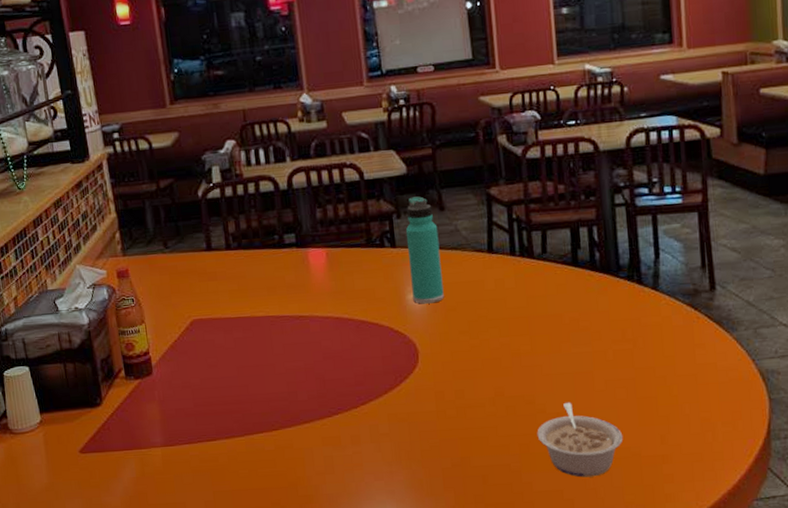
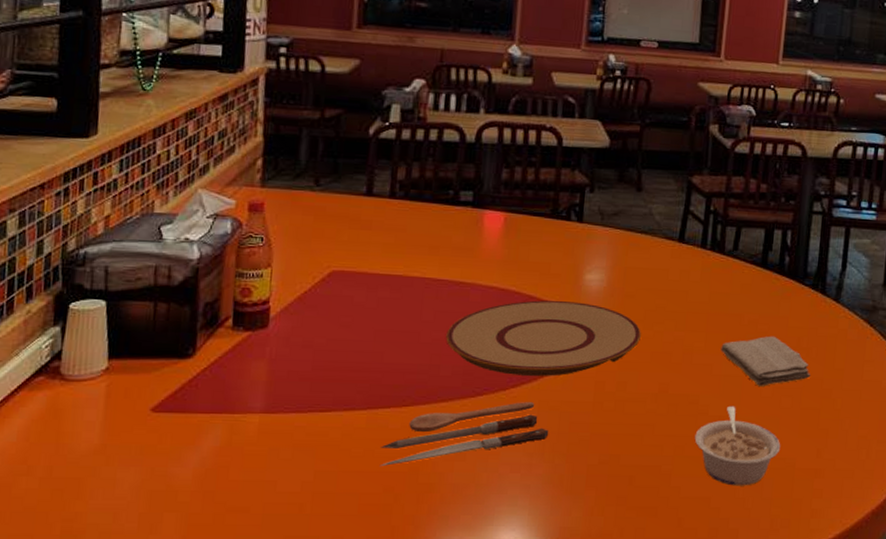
spoon: none [262,416,402,484] -> present [379,402,549,467]
plate: none [296,321,469,394] -> present [446,300,641,376]
thermos bottle: present [405,196,444,304] -> none [590,172,631,287]
washcloth: none [547,331,641,381] -> present [721,336,810,386]

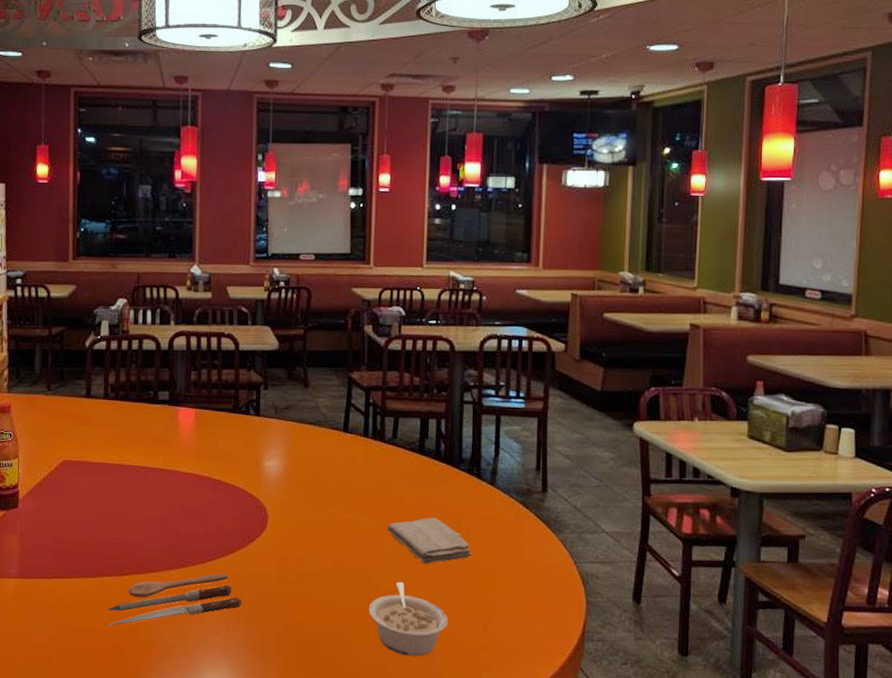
plate: present [446,300,641,376] -> none [154,485,315,552]

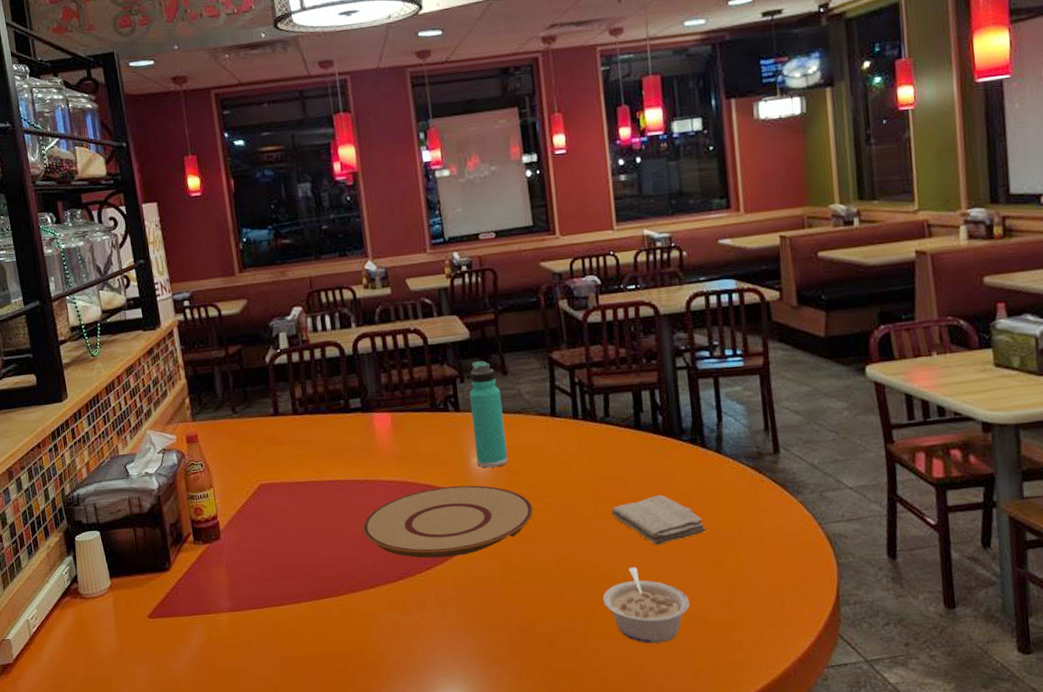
spoon: present [107,573,242,627] -> none [328,581,468,650]
plate: none [154,485,315,552] -> present [362,485,533,559]
thermos bottle: none [269,371,300,473] -> present [469,361,508,468]

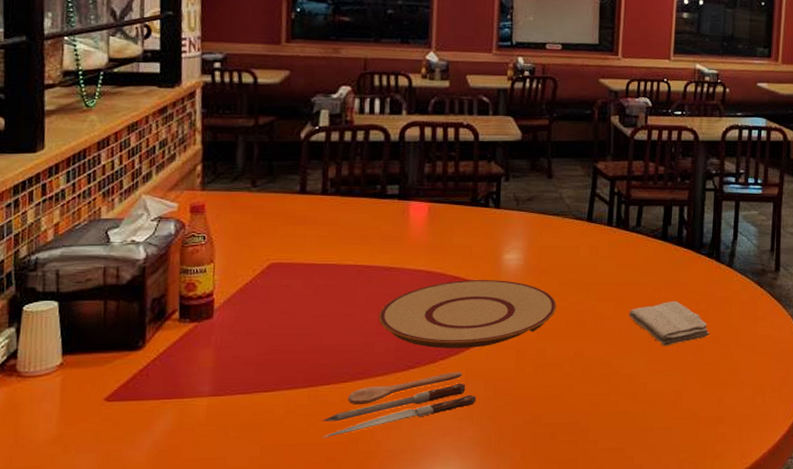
spoon: none [328,581,468,650] -> present [321,372,477,439]
thermos bottle: present [469,361,508,468] -> none [509,162,543,265]
legume: present [602,566,690,644] -> none [608,364,686,436]

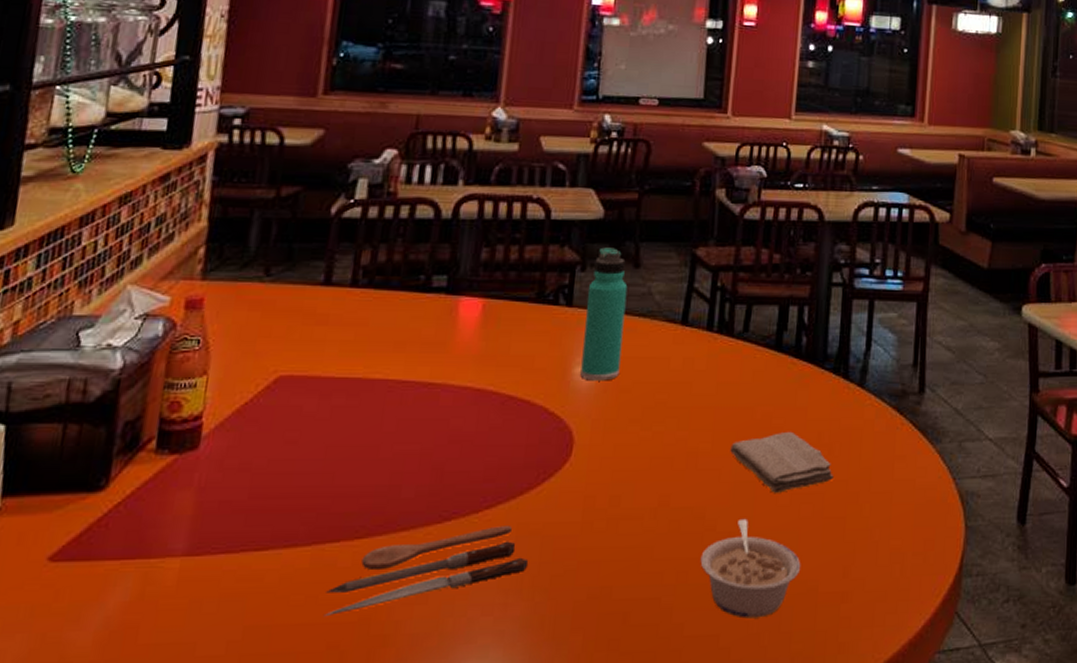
plate: present [379,280,557,349] -> none [409,401,638,493]
thermos bottle: none [509,162,543,265] -> present [580,247,628,381]
legume: none [608,364,686,436] -> present [700,518,801,619]

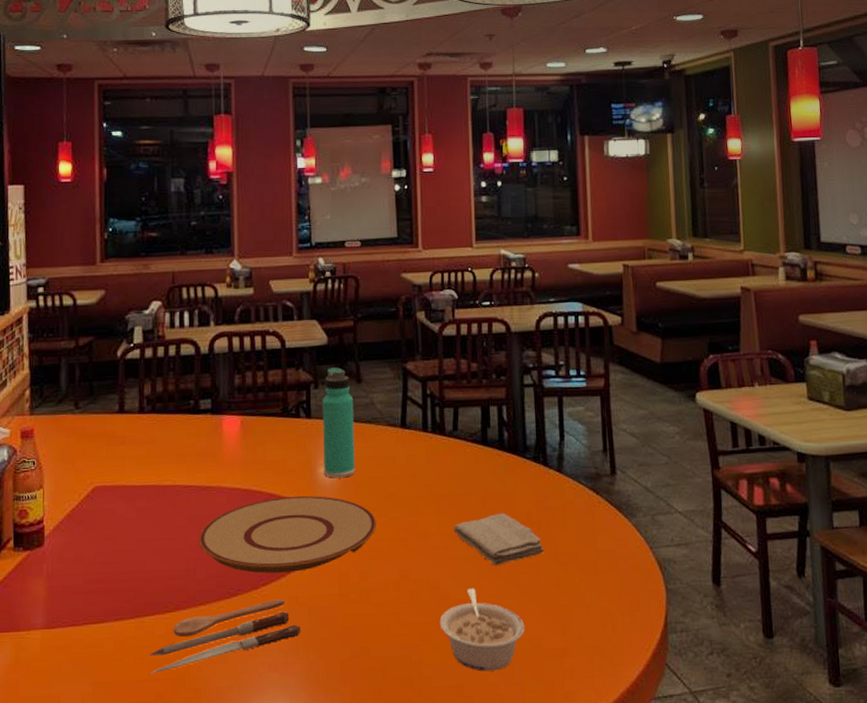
plate: none [409,401,638,493] -> present [199,496,376,574]

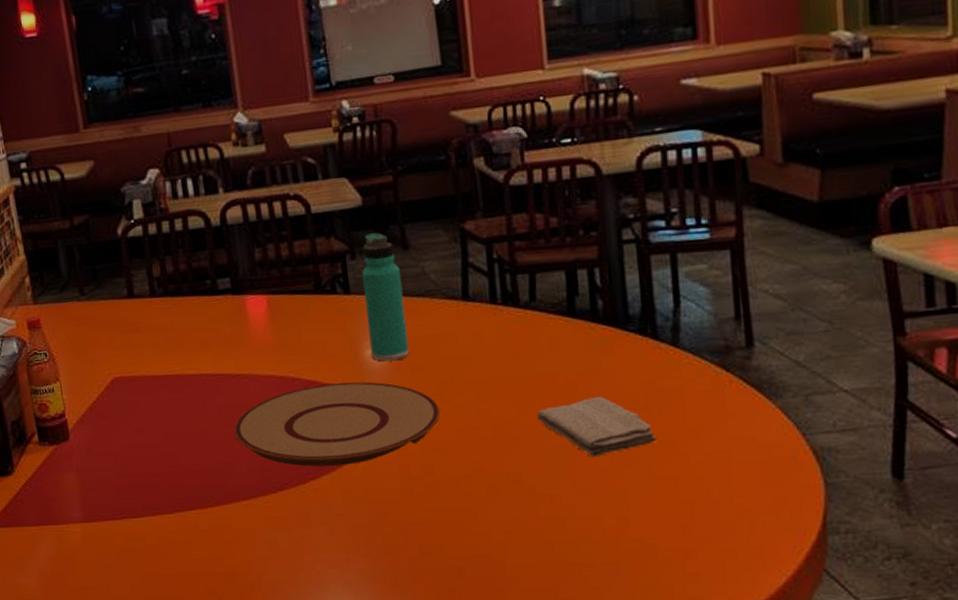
spoon: present [149,599,301,675] -> none [196,494,360,569]
legume: present [439,587,525,672] -> none [525,481,634,574]

